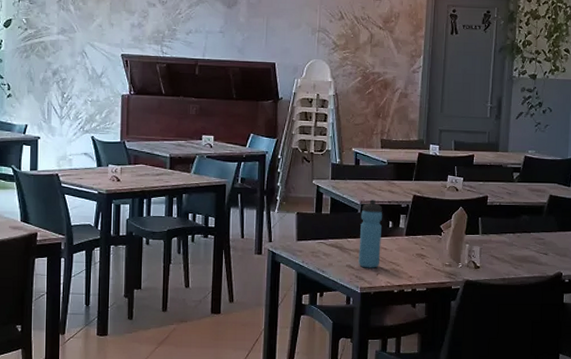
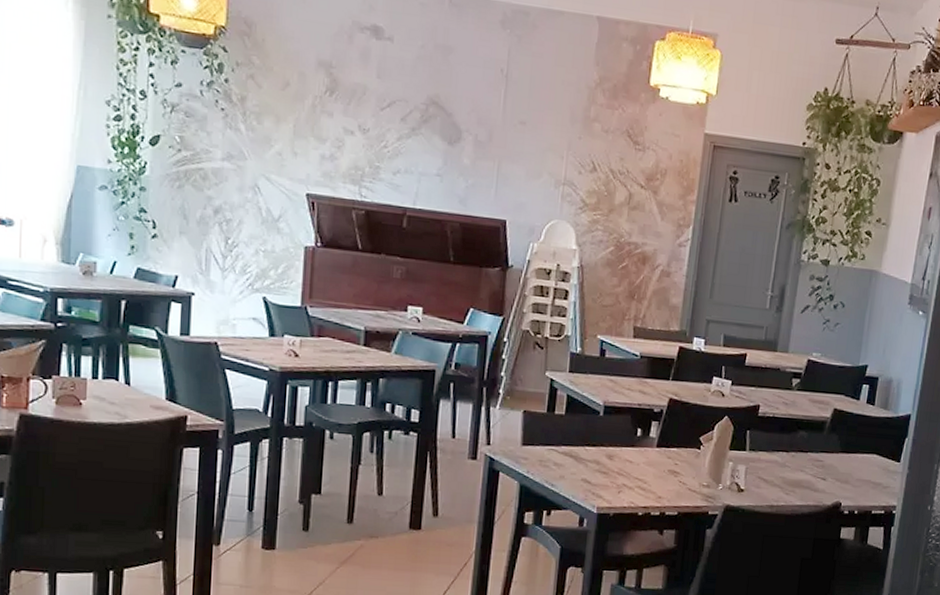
water bottle: present [358,200,383,268] -> none [596,400,631,485]

